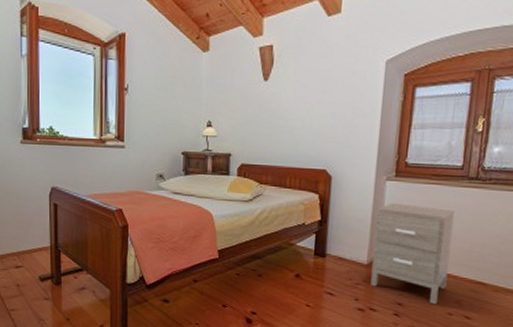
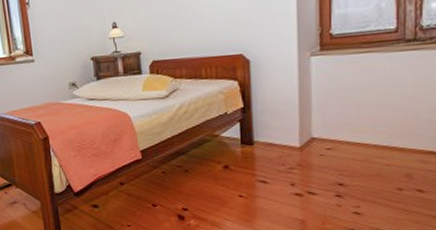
nightstand: present [370,203,455,305] -> none [304,77,393,181]

